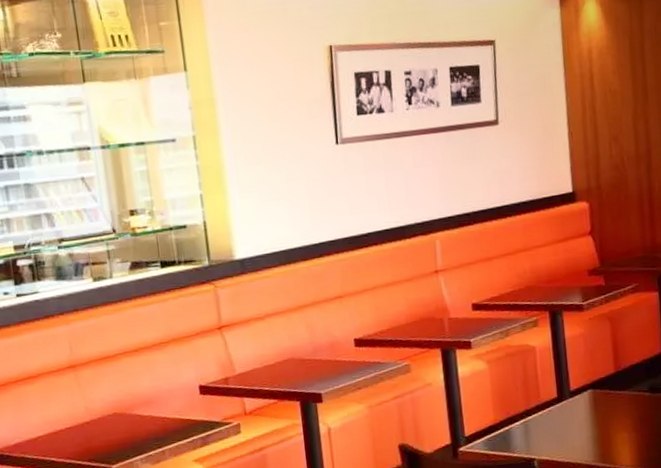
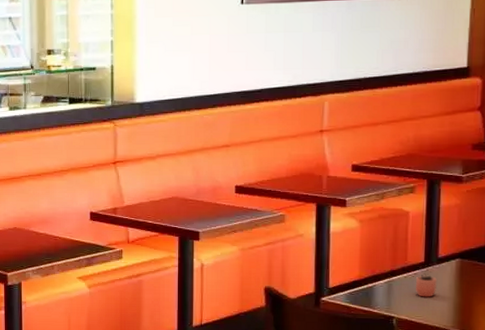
cocoa: none [551,400,573,434] -> present [415,265,437,297]

